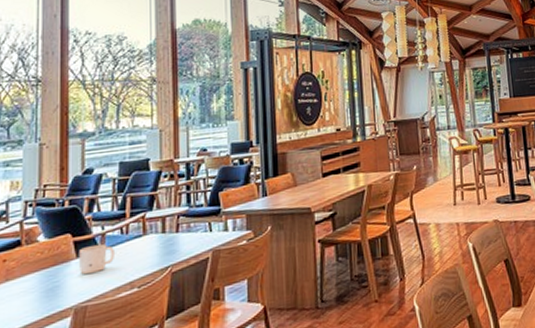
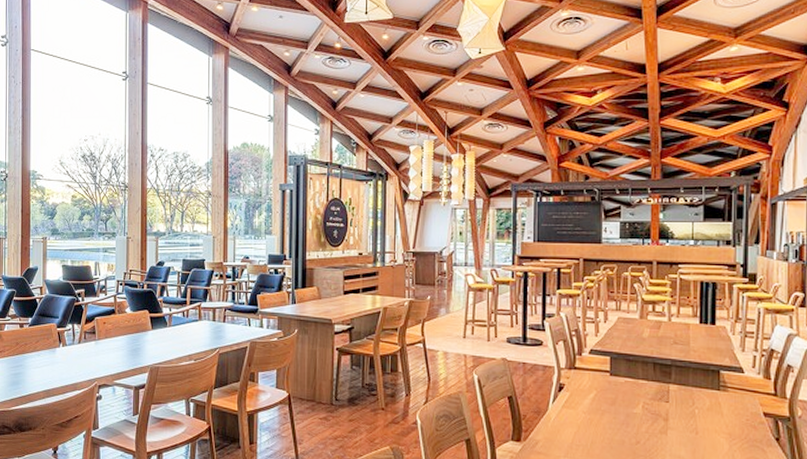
mug: present [79,244,114,275] -> none [154,322,178,344]

